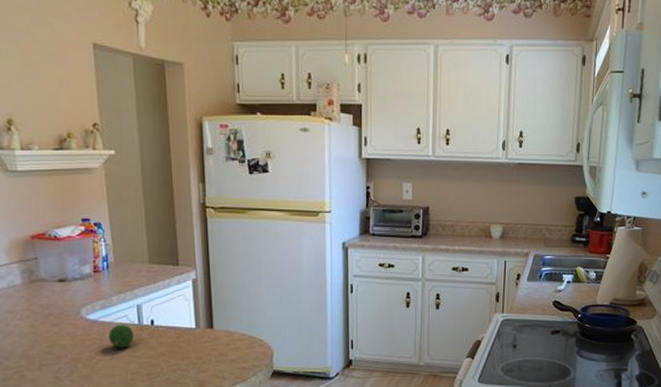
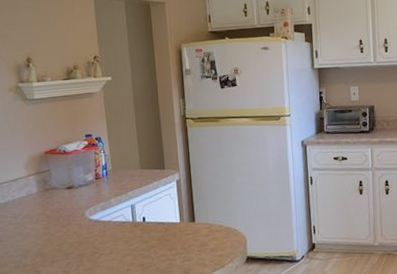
fruit: present [108,324,135,348] -> none [108,222,130,243]

